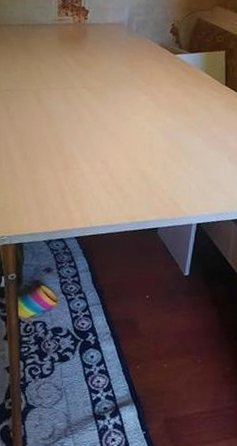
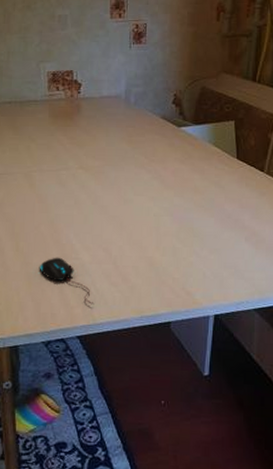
mouse: none [43,166,92,210] -> present [39,257,94,305]

